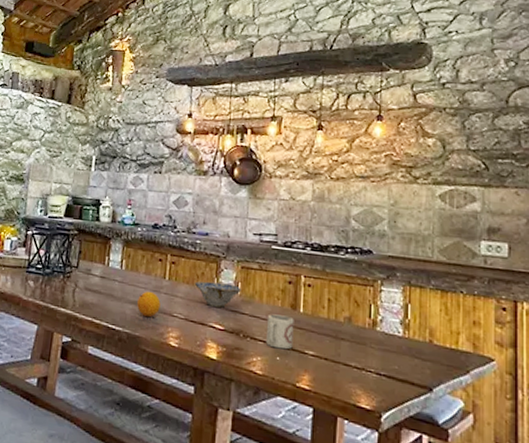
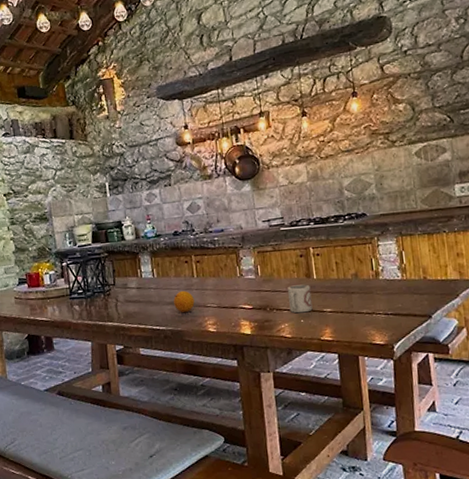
ceramic bowl: present [194,281,241,308] -> none [219,268,261,291]

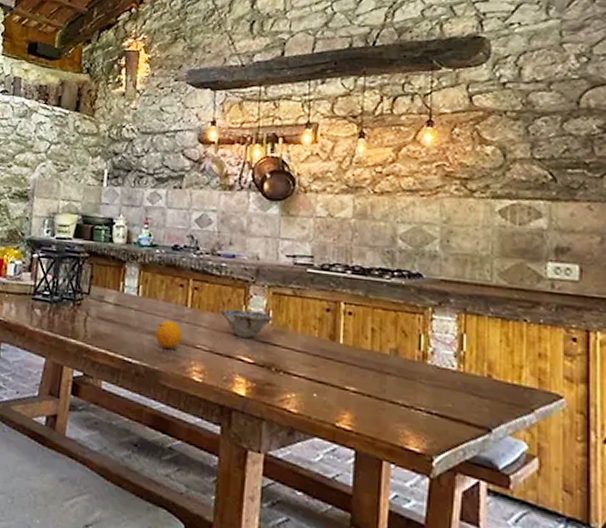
ceramic bowl: none [219,268,261,291] -> present [219,309,273,338]
cup: present [287,284,313,313] -> none [300,345,333,386]

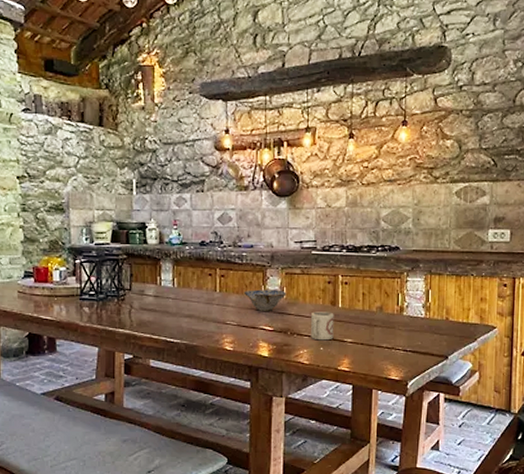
fruit: present [156,320,182,350] -> none [192,304,214,328]
cup: none [300,345,333,386] -> present [310,312,334,341]

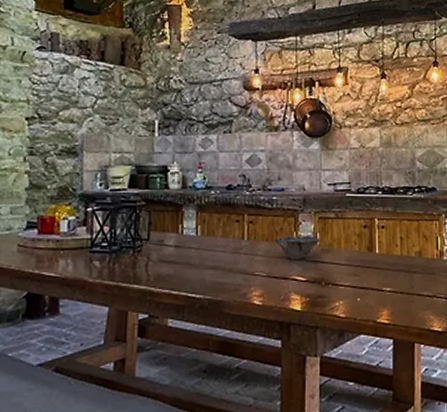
cup: present [310,312,334,341] -> none [346,258,371,291]

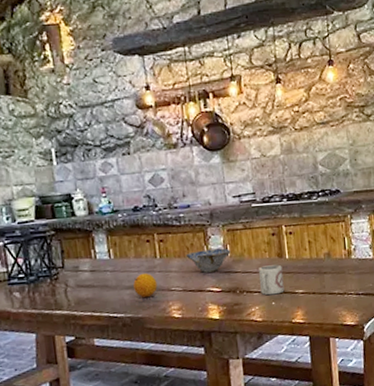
fruit: none [217,254,241,281] -> present [133,273,158,298]
cup: none [346,258,371,291] -> present [258,264,285,296]

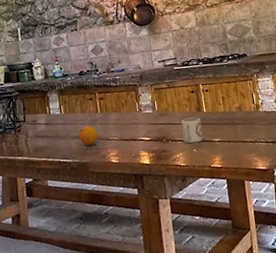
ceramic bowl: present [185,248,231,273] -> none [121,104,158,125]

